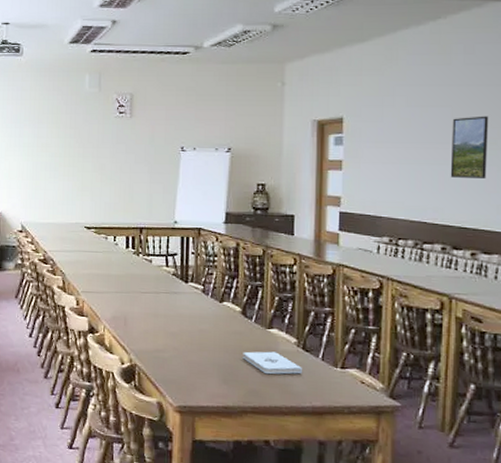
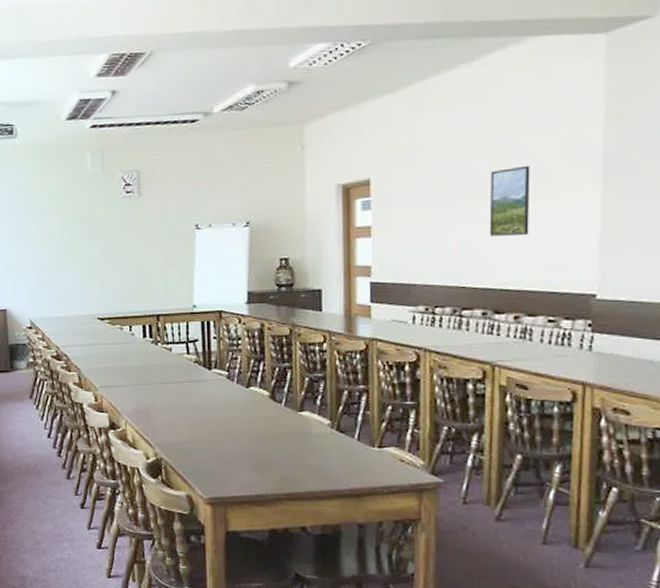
notepad: present [243,351,302,375] -> none [274,435,337,459]

